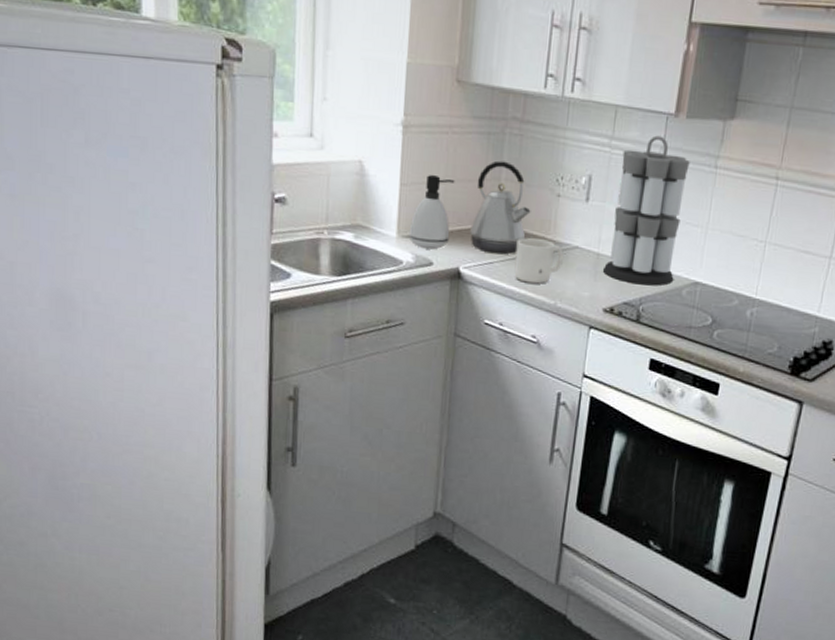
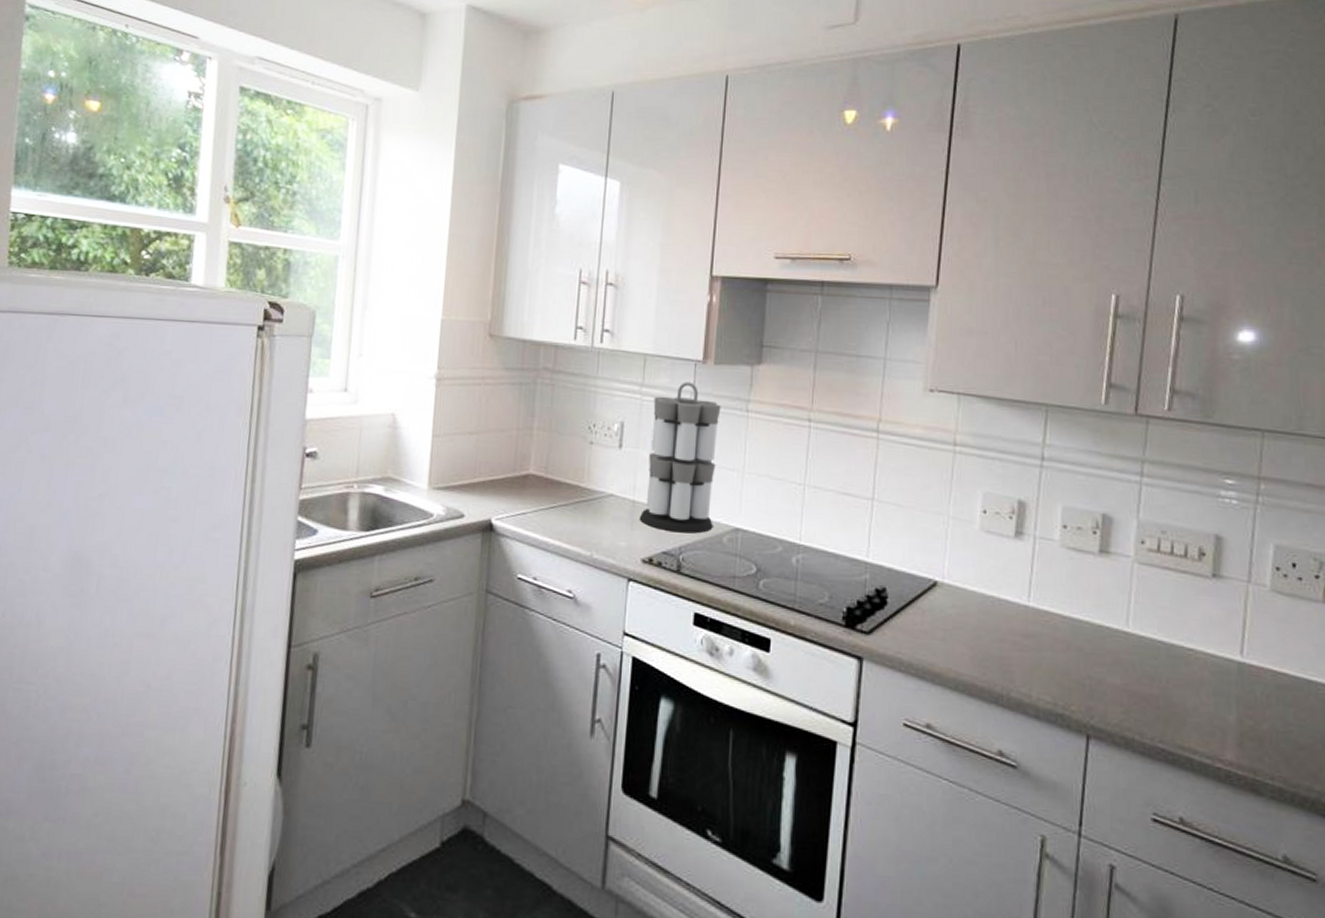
soap dispenser: present [408,175,455,250] -> none [439,426,488,501]
kettle: present [470,160,531,255] -> none [502,410,564,505]
mug: present [514,238,563,284] -> none [548,487,598,535]

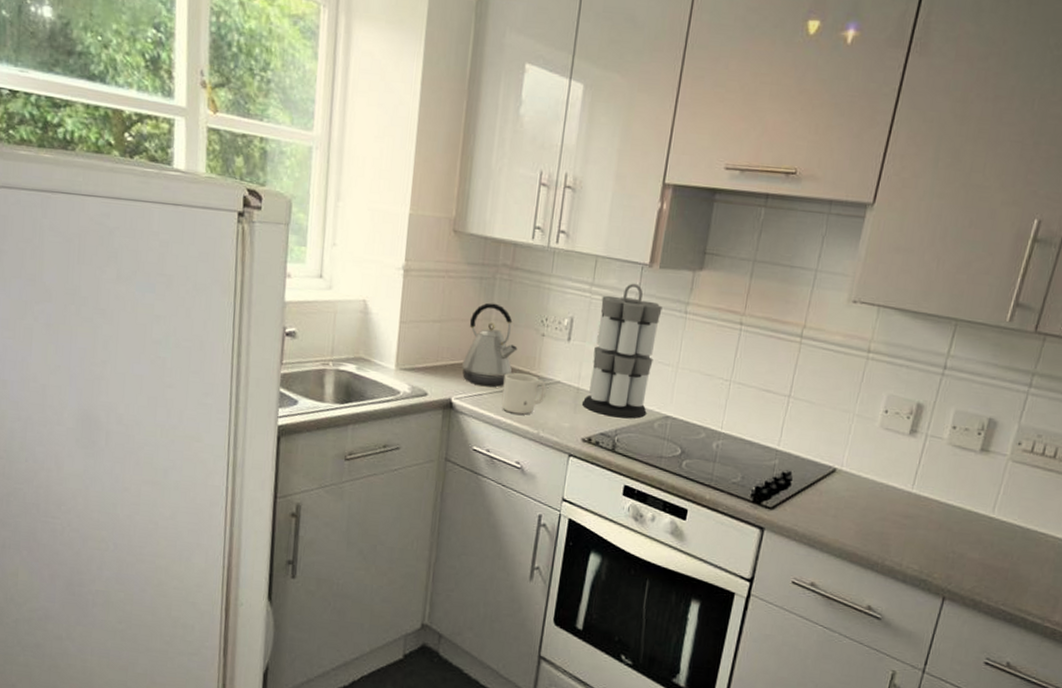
kettle: none [502,410,564,505] -> present [462,302,518,387]
mug: none [548,487,598,535] -> present [501,372,547,415]

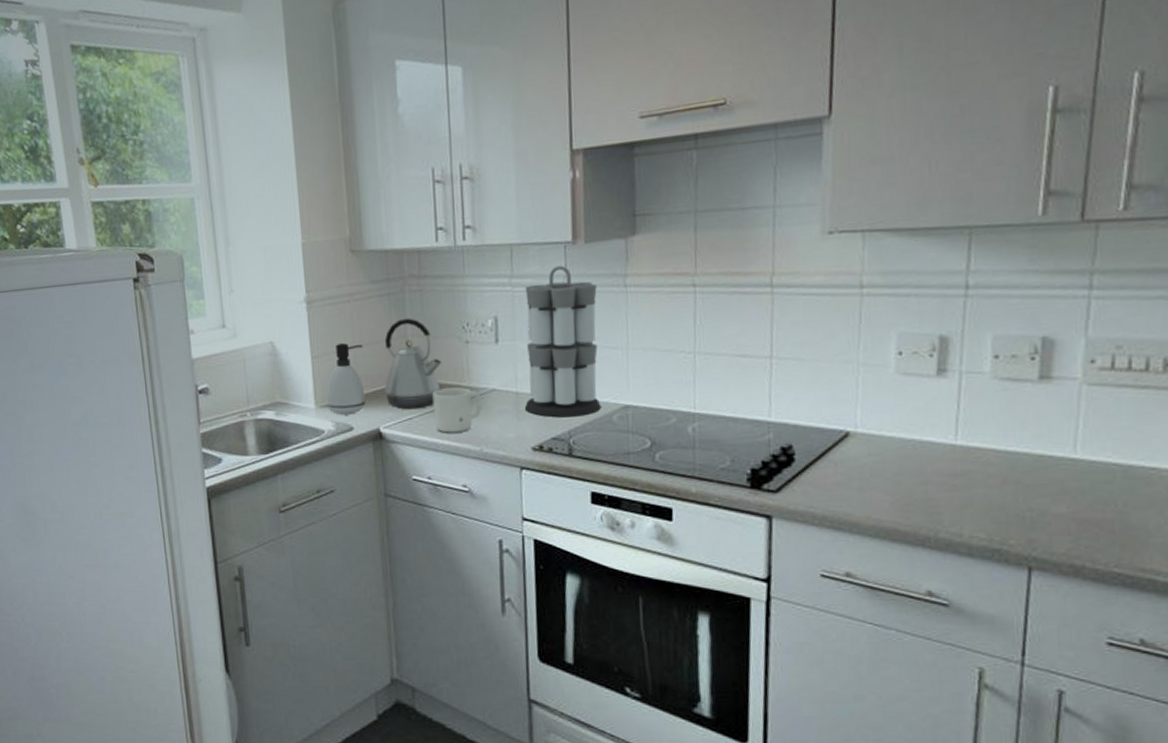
soap dispenser: none [406,314,450,382] -> present [326,343,366,416]

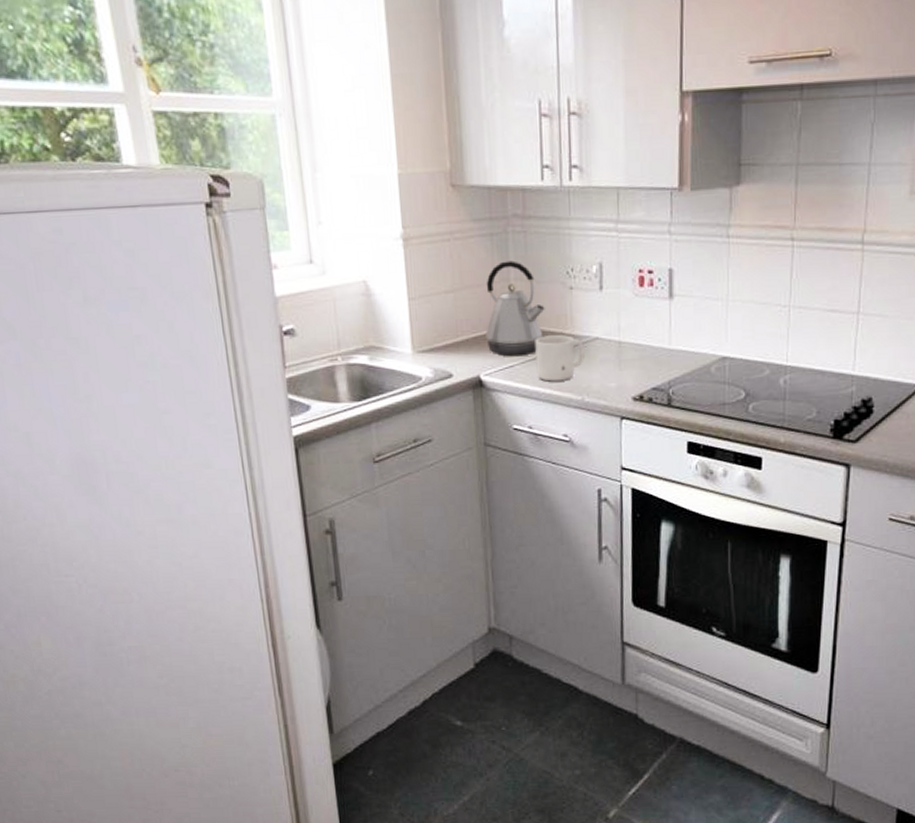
soap dispenser: present [326,343,366,416] -> none [423,285,466,362]
spice rack: present [525,265,602,418] -> none [627,212,701,368]

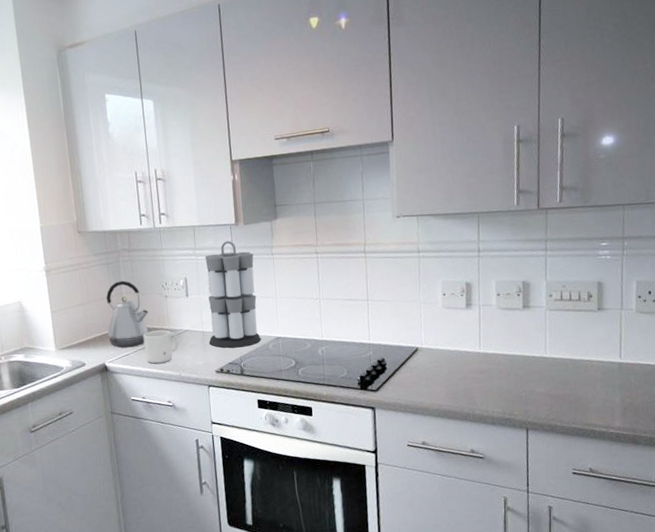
spice rack: none [627,212,701,368] -> present [205,240,261,348]

